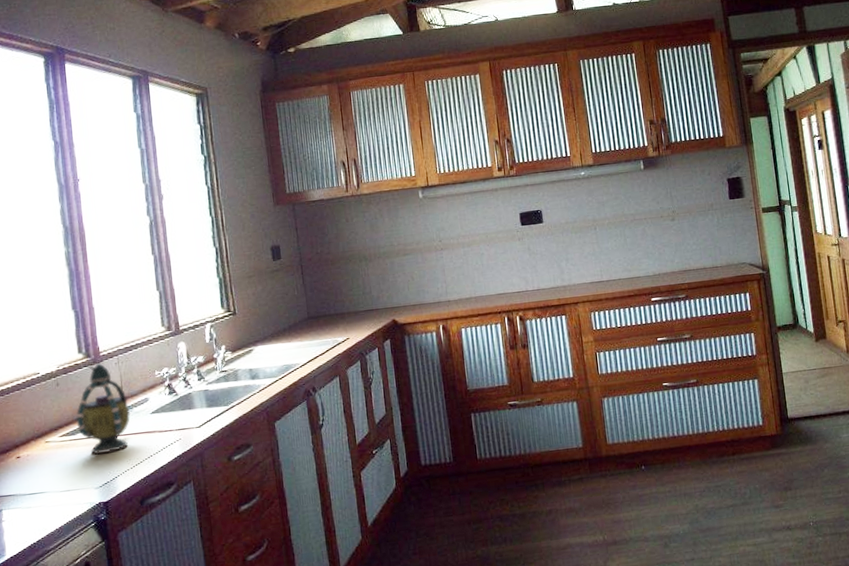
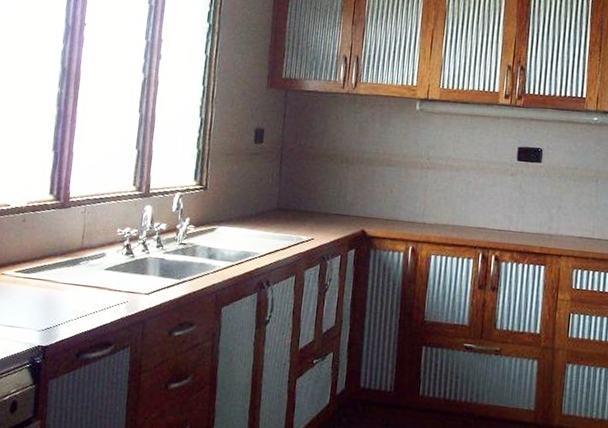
teapot: present [76,362,131,455] -> none [33,207,87,299]

